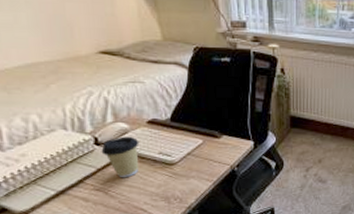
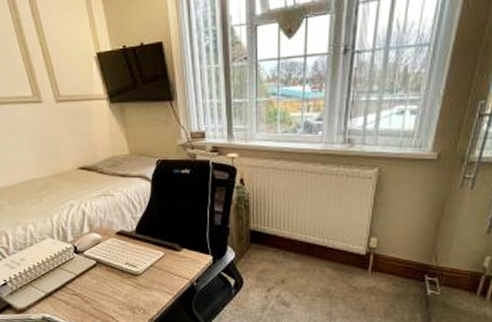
coffee cup: present [101,136,140,178] -> none [79,246,110,286]

